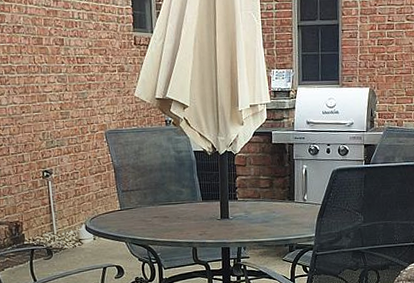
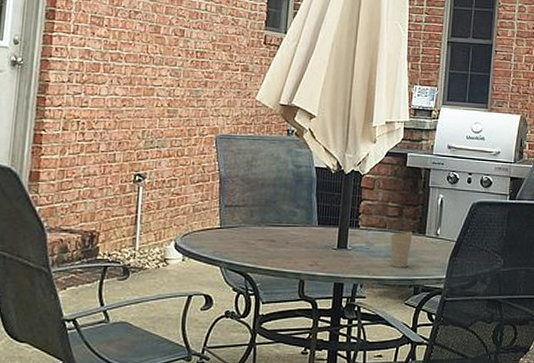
cup: none [265,199,284,231] -> present [390,231,413,268]

